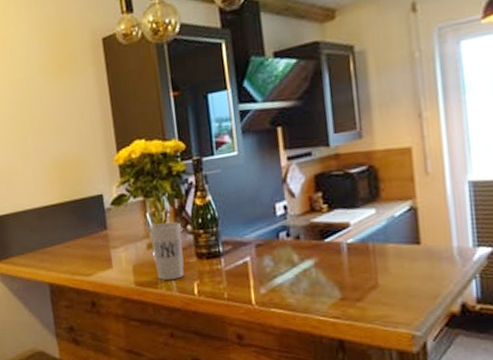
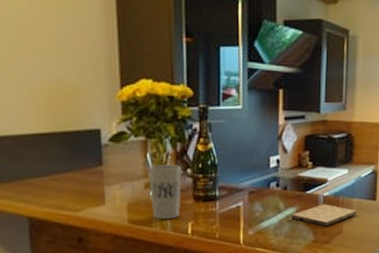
cutting board: none [309,252,395,280] -> present [291,204,356,226]

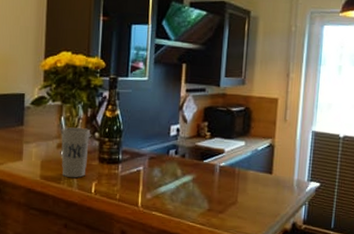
cutting board: present [291,204,356,226] -> none [188,173,252,196]

